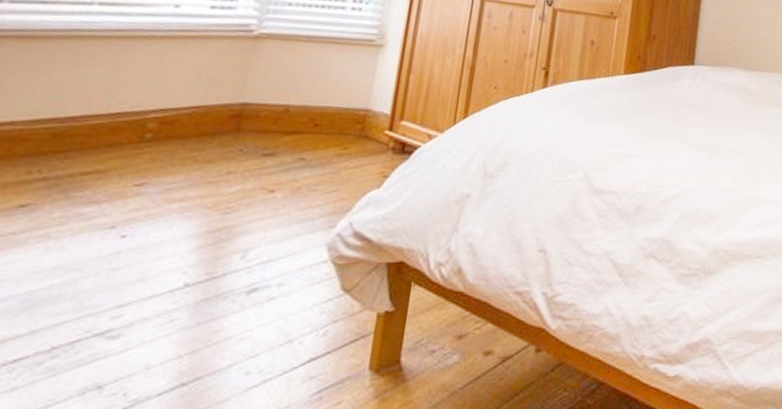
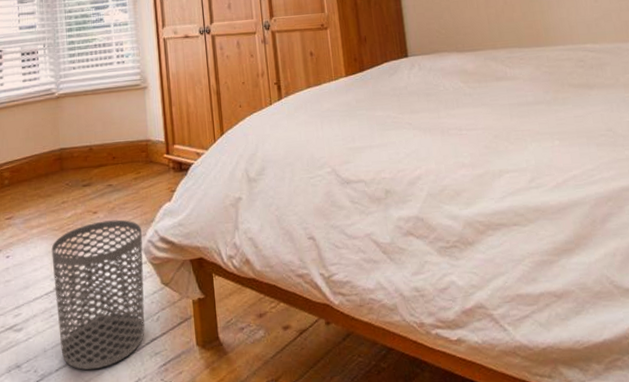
waste bin: none [172,203,331,396] -> present [51,219,145,370]

